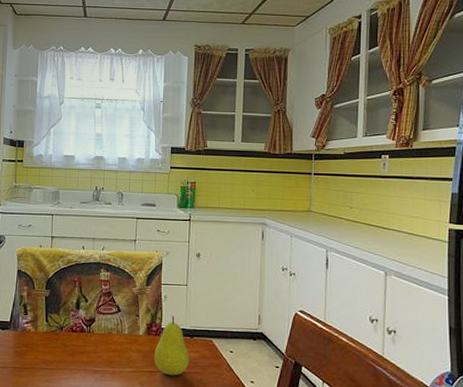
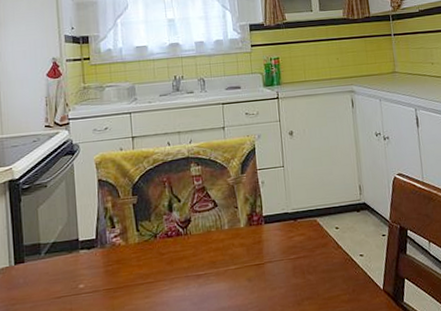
fruit: present [154,316,189,376] -> none [258,201,296,265]

